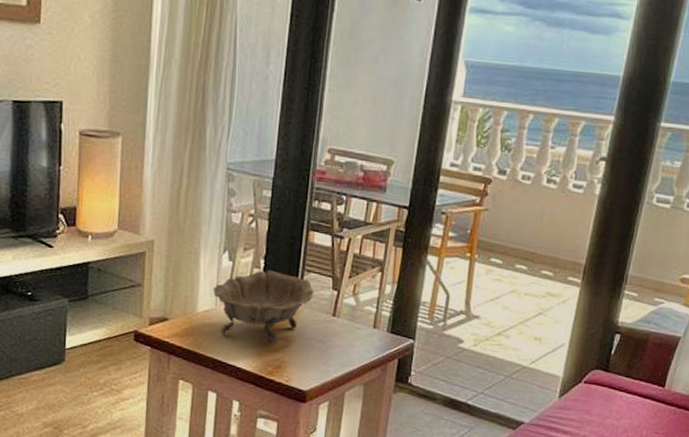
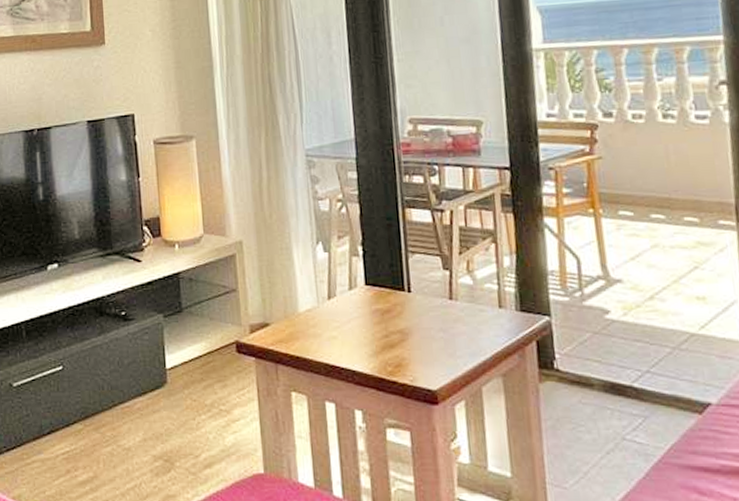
decorative bowl: present [213,269,314,345] -> none [311,256,423,340]

